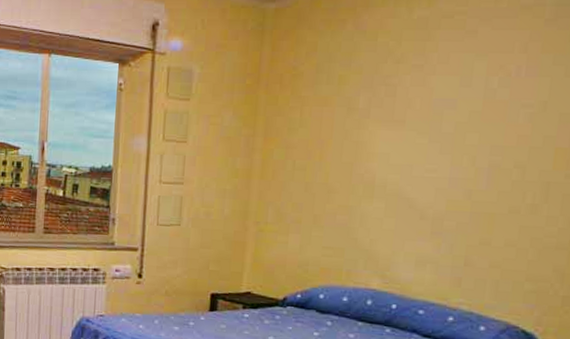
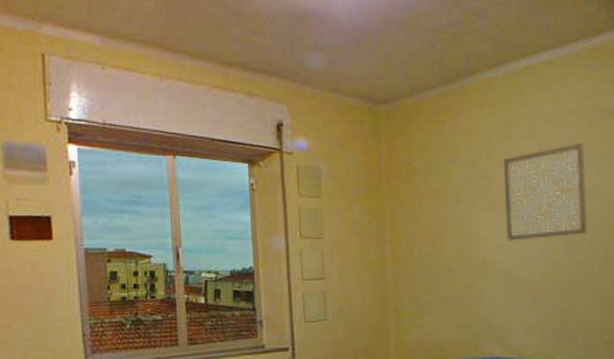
wall art: none [406,46,535,161] -> present [504,142,588,241]

